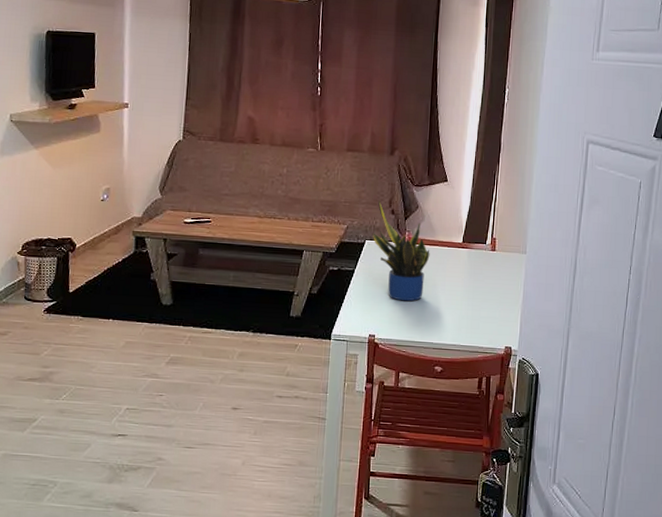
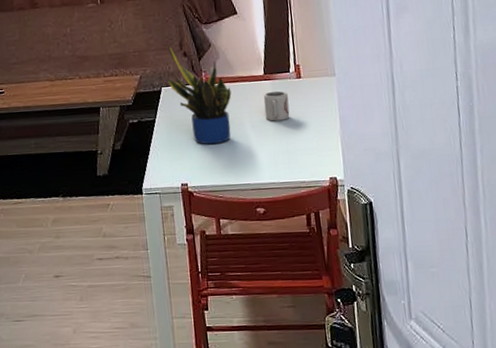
cup: none [457,259,481,288] -> present [263,90,290,121]

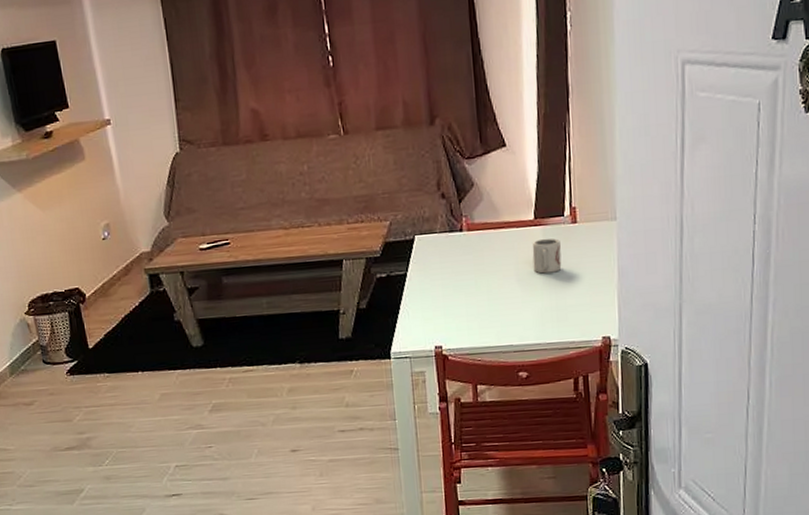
potted plant: present [167,44,232,145] -> none [421,184,496,302]

